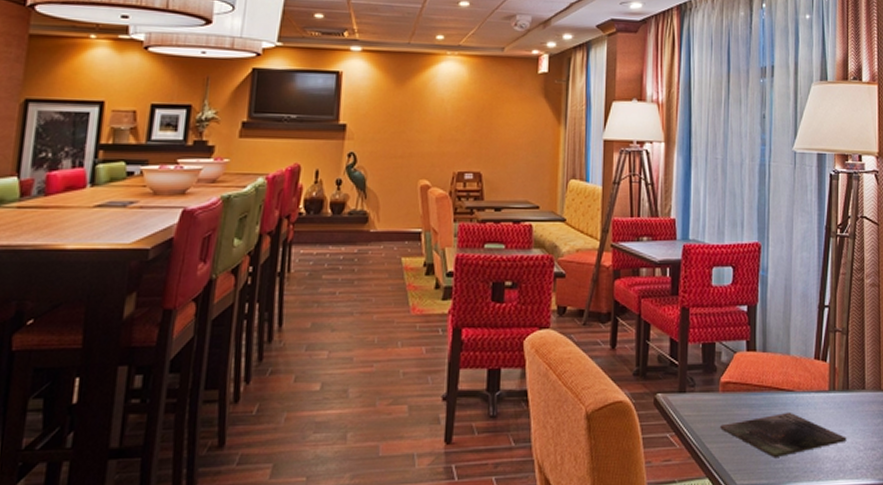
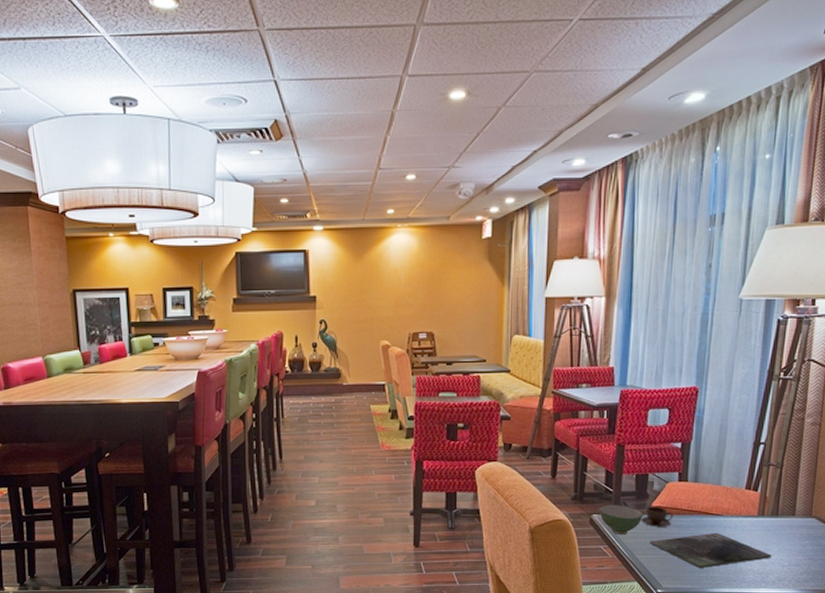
bowl: none [664,380,712,420] -> present [599,504,644,536]
teacup: none [709,381,744,407] -> present [641,506,674,527]

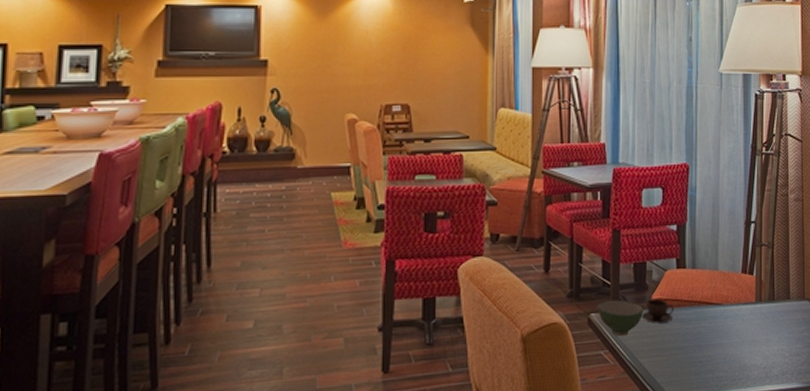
magazine: present [650,532,772,568] -> none [652,324,773,368]

